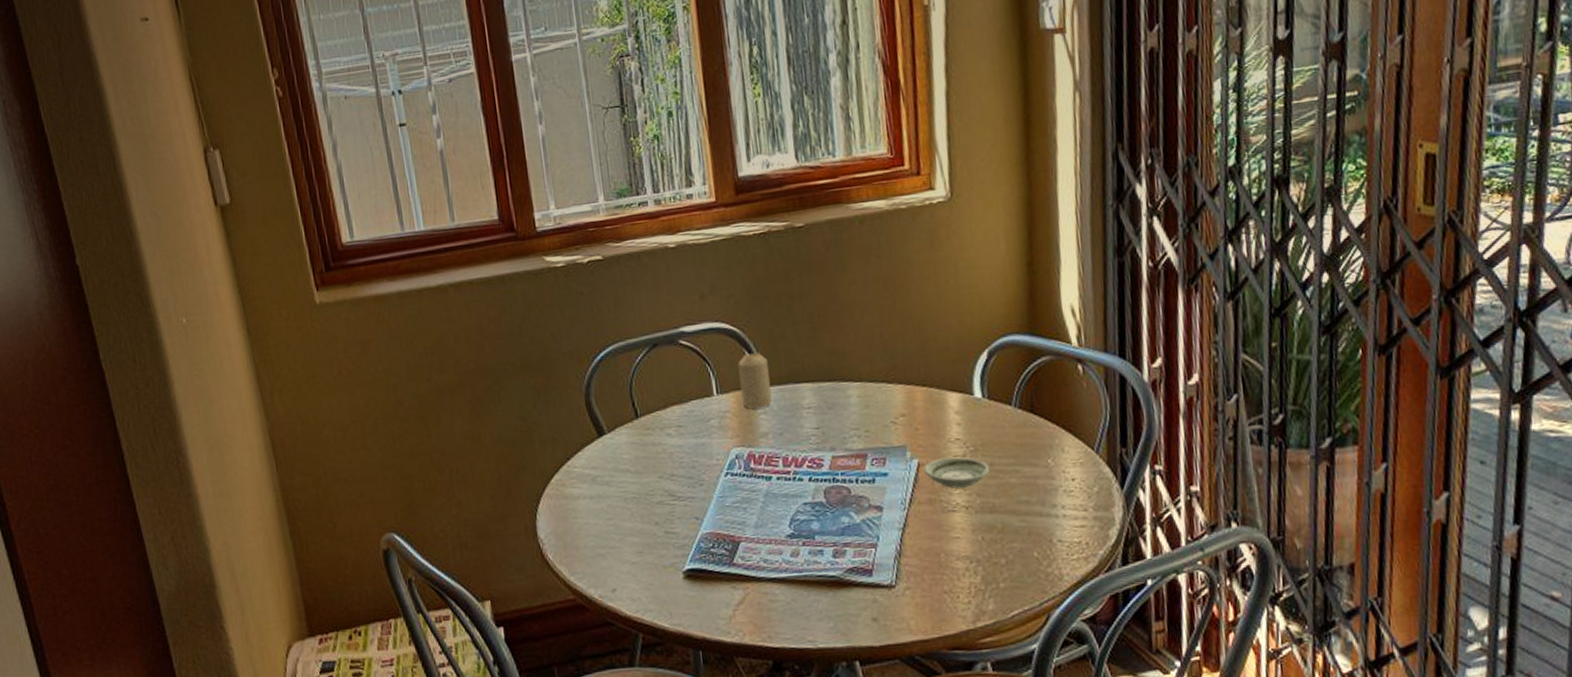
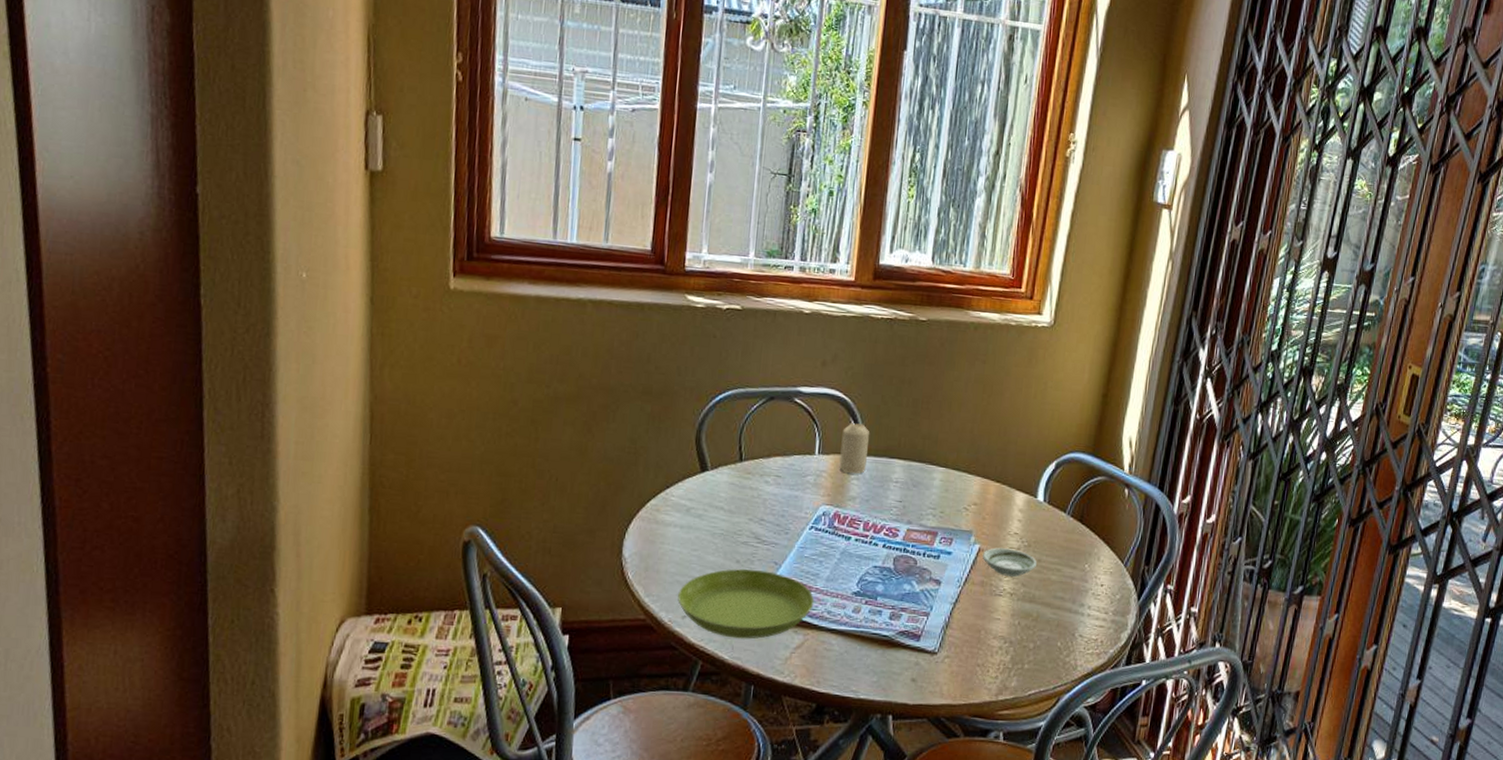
saucer: none [602,528,747,605] -> present [678,569,815,639]

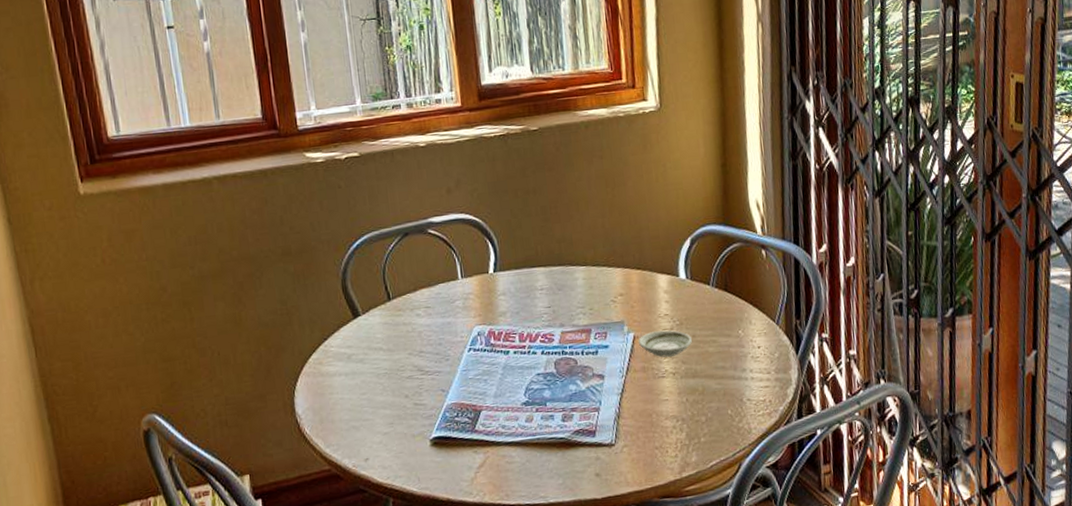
saucer: present [678,569,815,639] -> none [356,399,488,471]
candle: present [839,423,870,474] -> none [480,240,510,291]

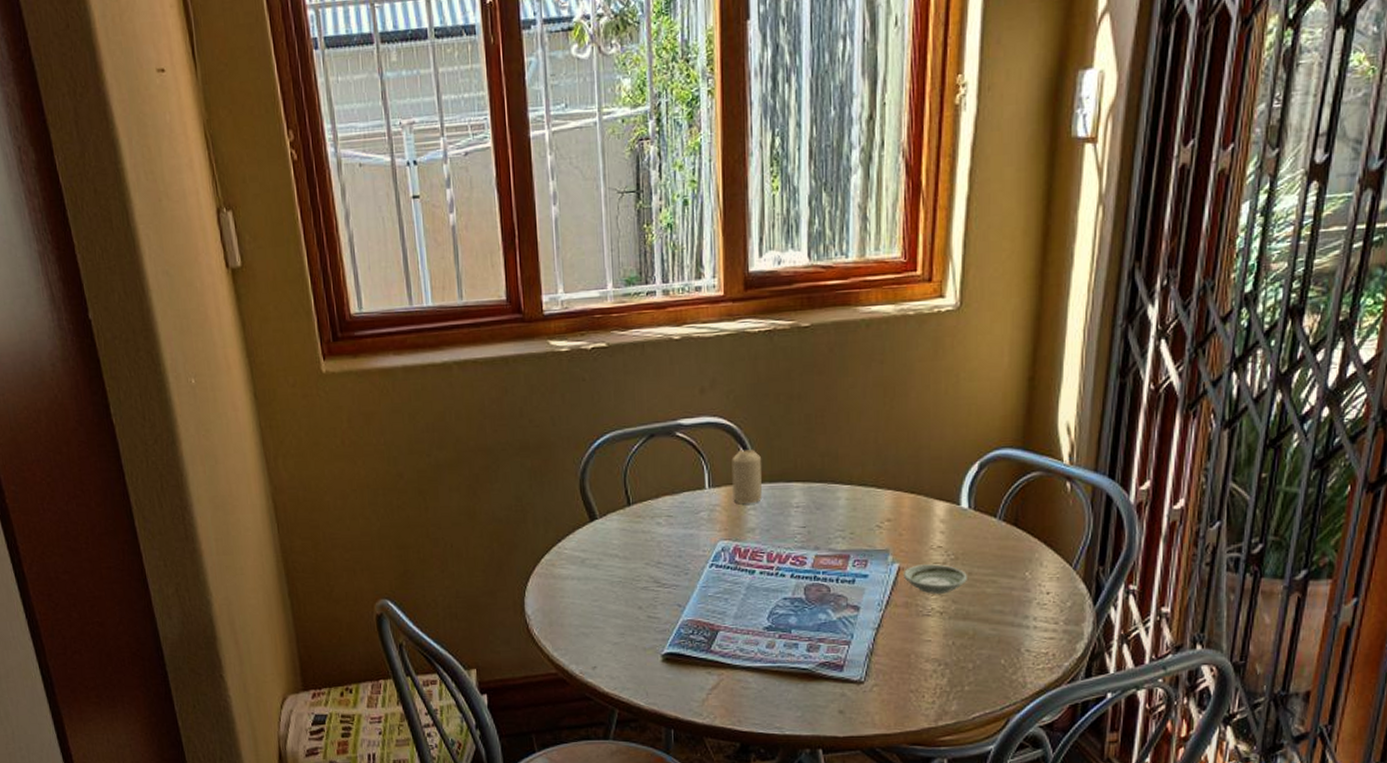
candle: none [480,240,510,291] -> present [731,449,762,504]

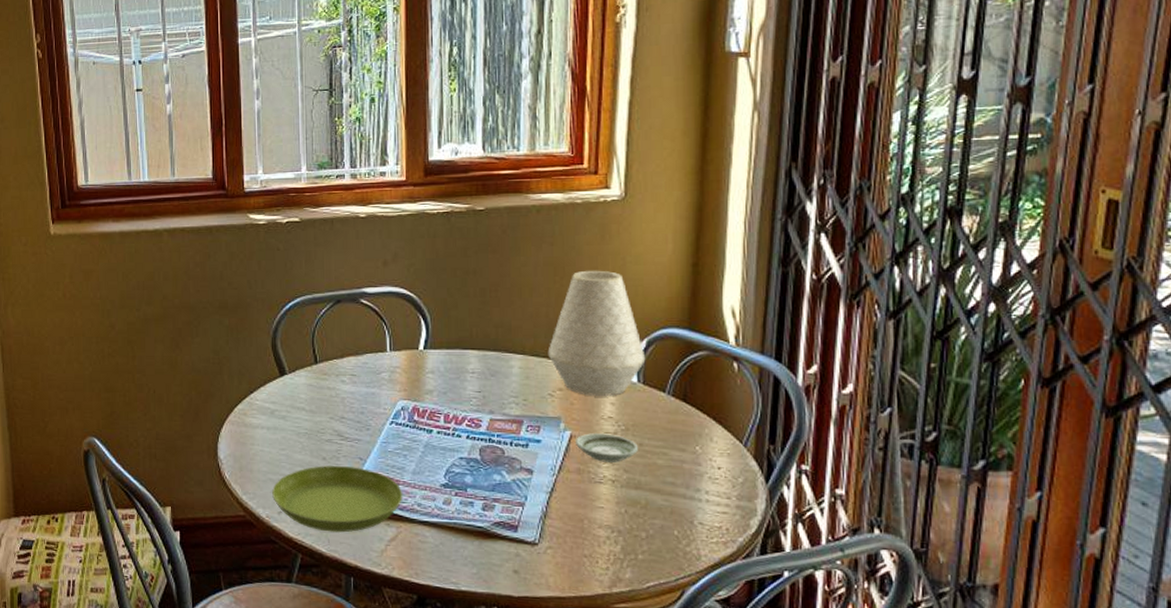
saucer: none [585,614,725,685] -> present [272,466,403,533]
candle: present [731,449,762,504] -> none [411,318,440,368]
vase: none [876,389,977,525] -> present [547,270,646,396]

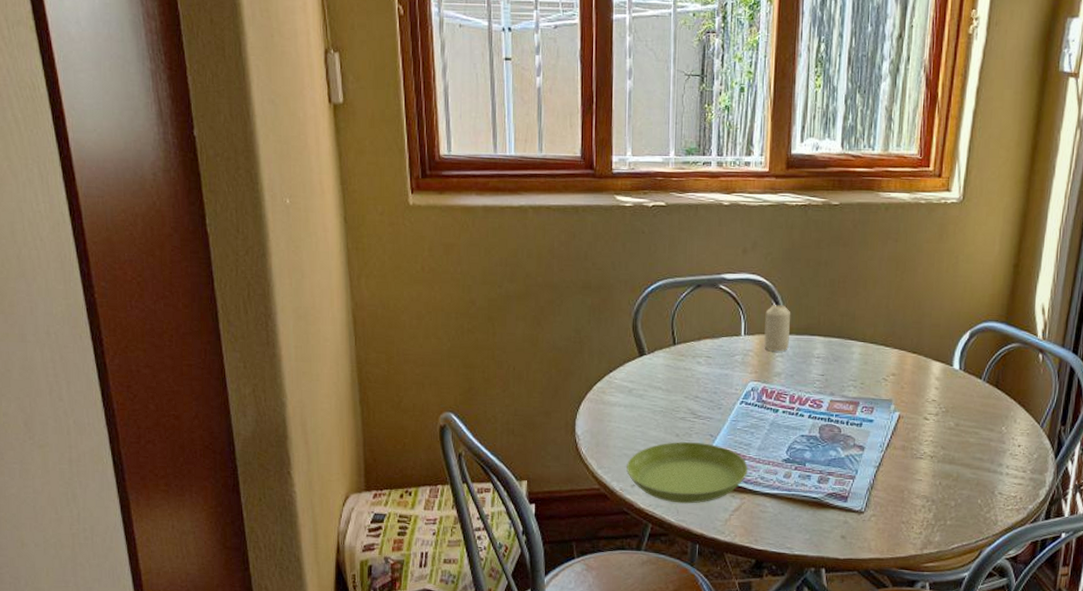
candle: none [411,318,440,368] -> present [764,305,791,352]
vase: present [547,270,646,396] -> none [885,266,968,381]
saucer: present [576,433,638,463] -> none [903,414,955,441]

